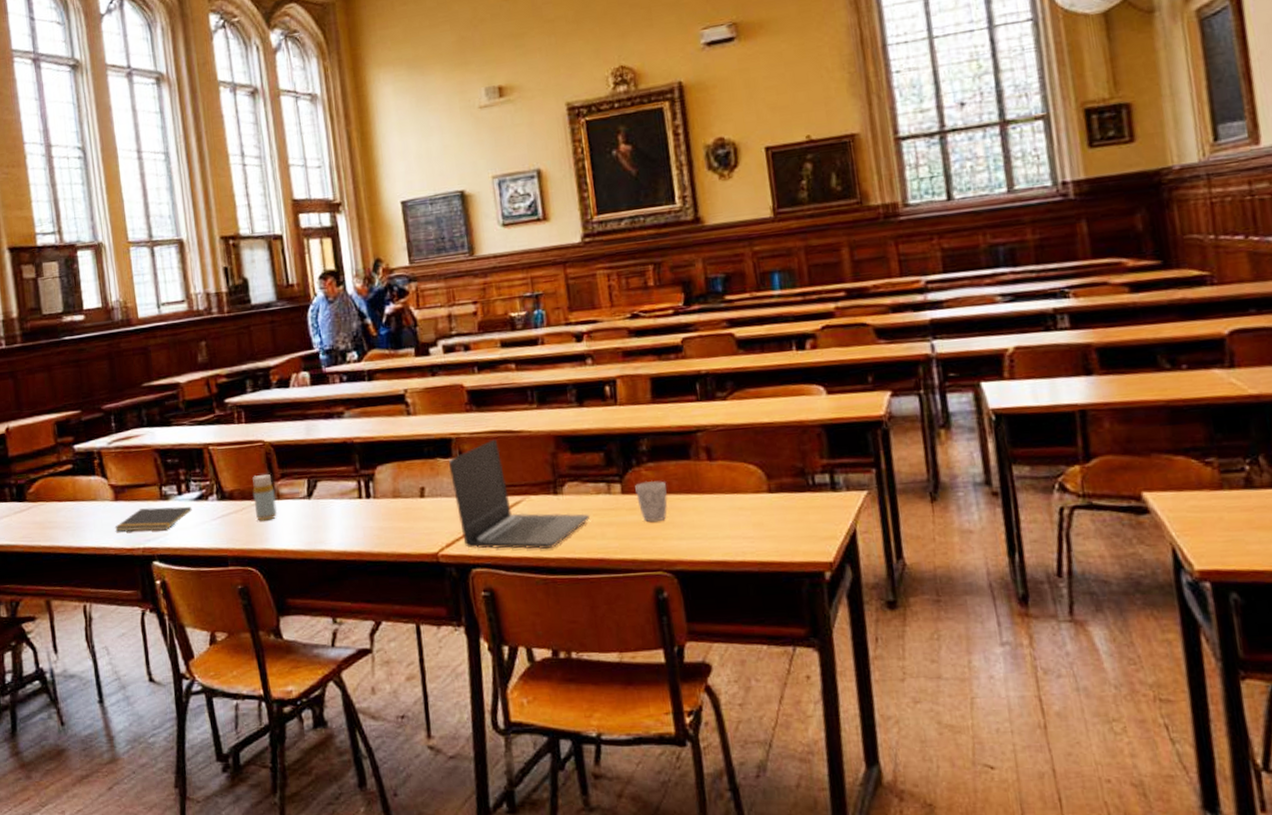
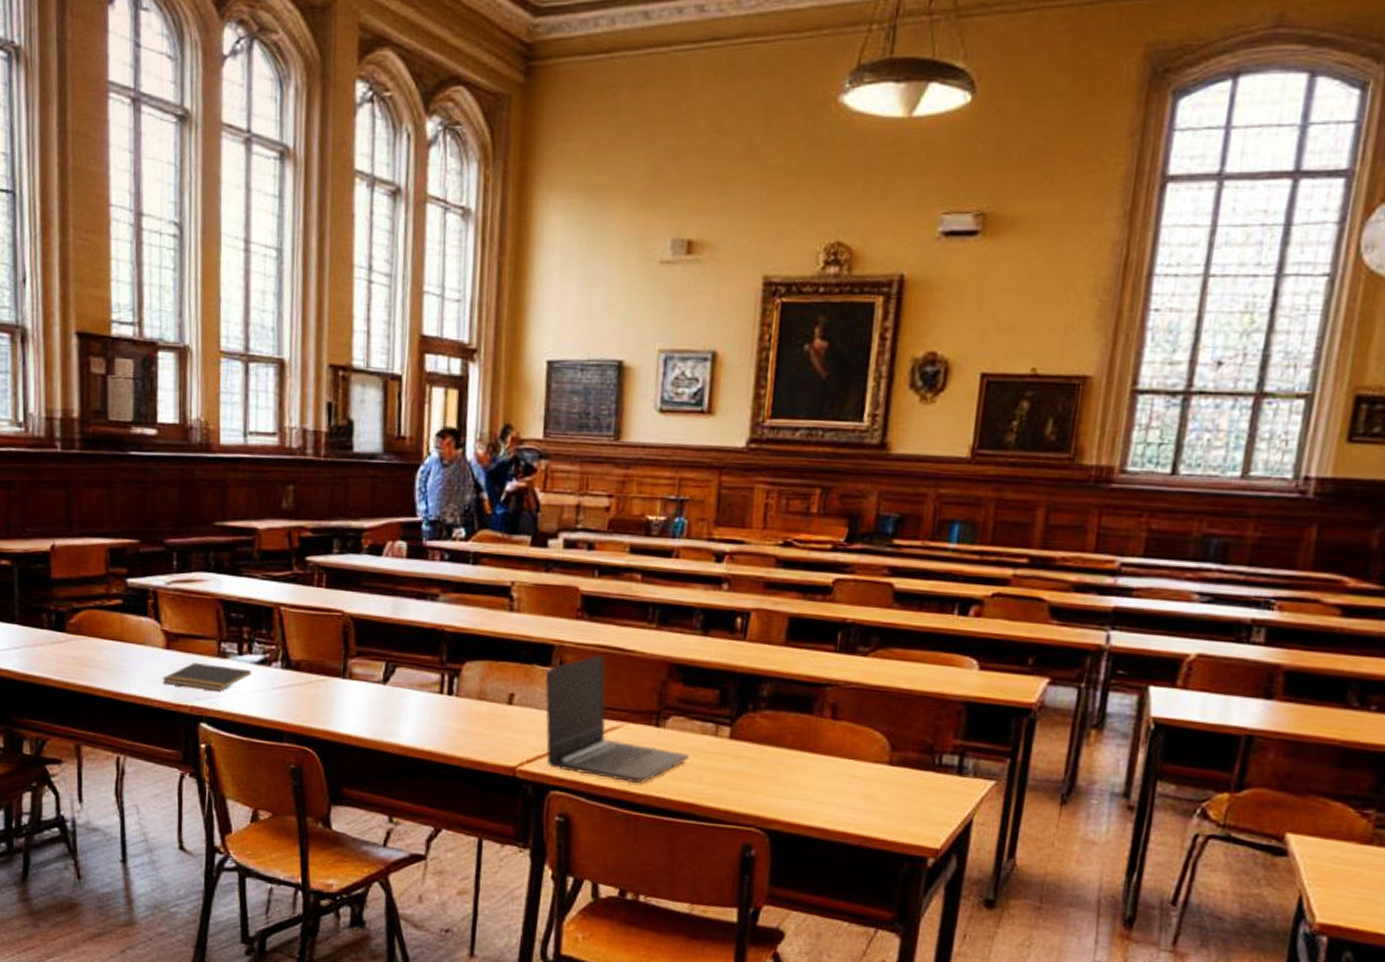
bottle: present [252,473,278,521] -> none [321,648,347,700]
mug: present [635,480,668,522] -> none [745,729,780,775]

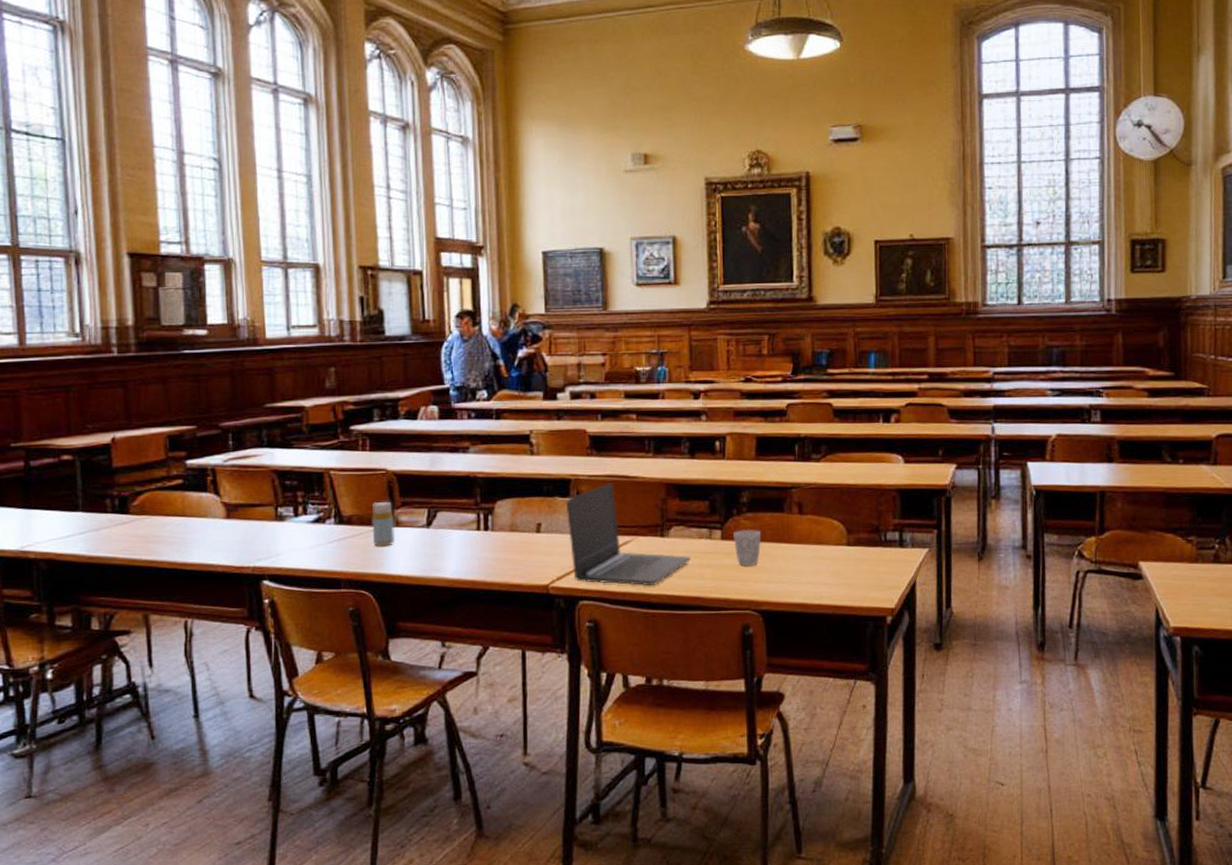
notepad: present [162,663,252,692] -> none [224,527,308,551]
bottle: none [321,648,347,700] -> present [372,501,396,547]
mug: none [745,729,780,775] -> present [734,529,761,567]

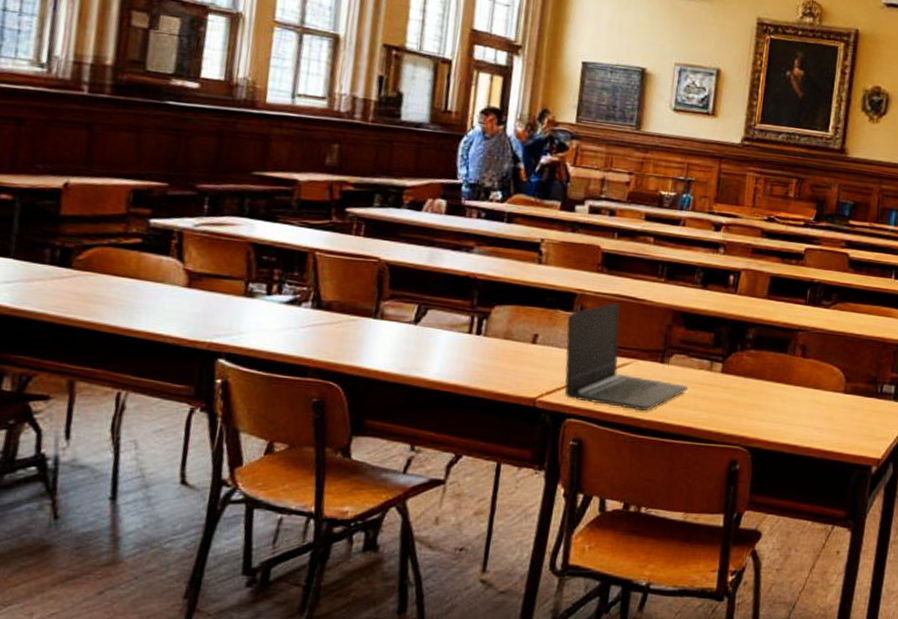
bottle: present [372,501,396,547] -> none [350,291,380,339]
mug: present [734,529,761,567] -> none [733,365,761,403]

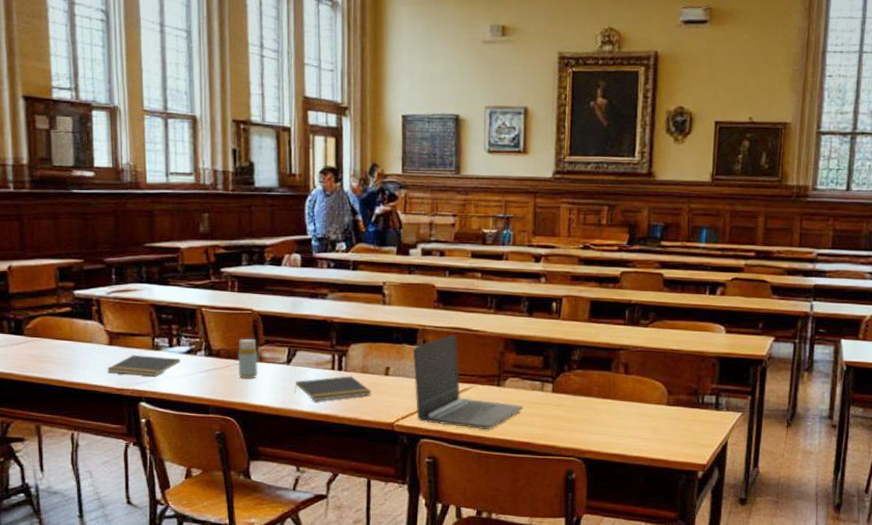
notepad: none [179,301,280,329] -> present [107,355,181,377]
bottle: none [350,291,380,339] -> present [238,338,259,379]
notepad: none [420,341,514,369] -> present [295,376,372,401]

